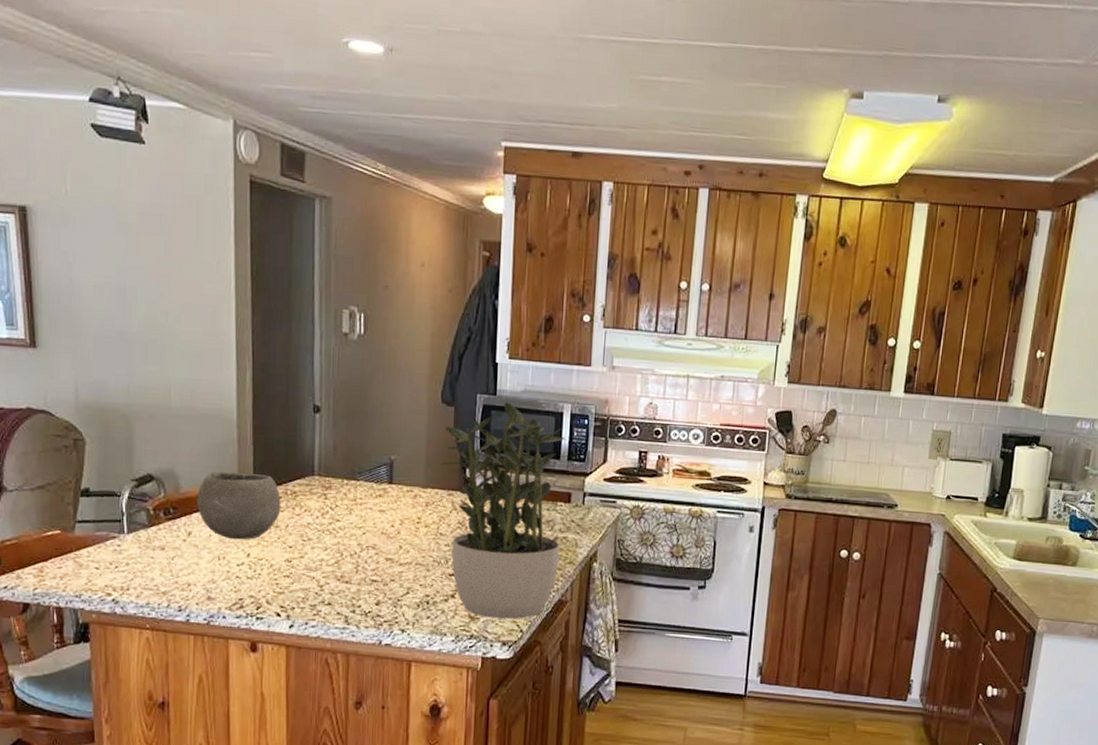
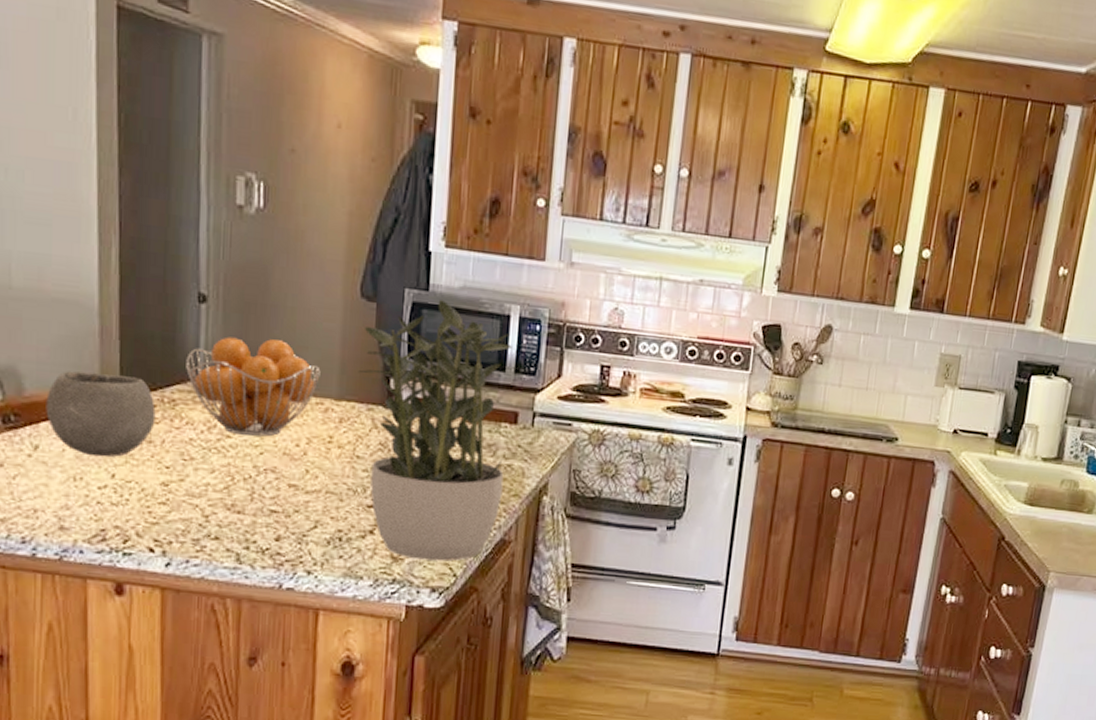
fruit basket: none [304,439,410,520] -> present [186,337,321,437]

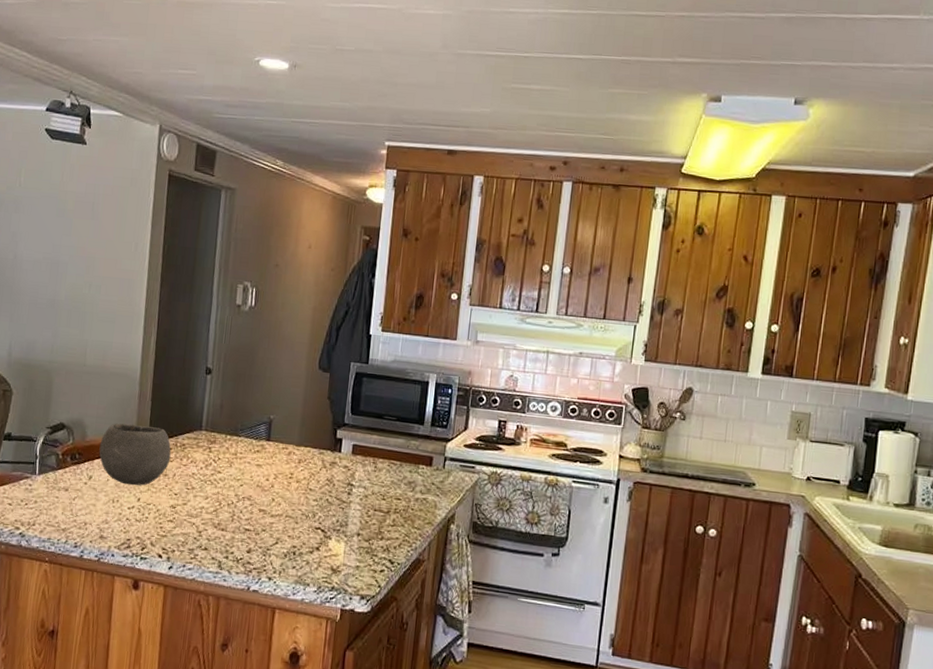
fruit basket: present [186,337,321,437] -> none [194,399,287,473]
potted plant: present [358,300,512,561] -> none [314,371,430,575]

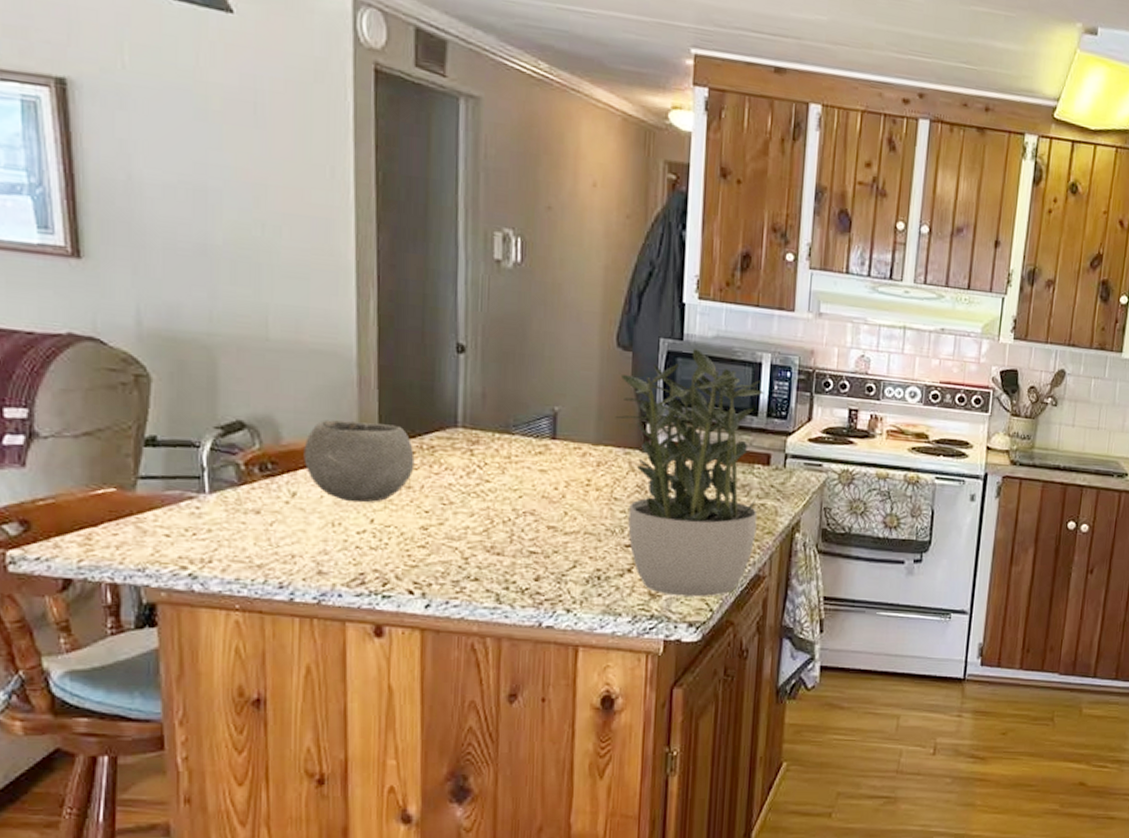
potted plant: none [314,371,430,575] -> present [615,349,764,597]

